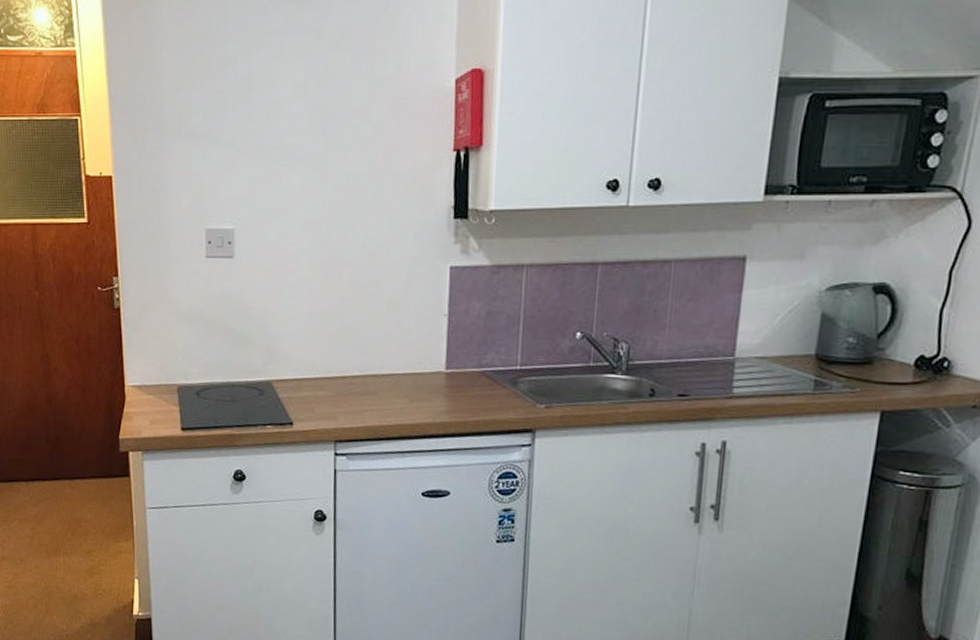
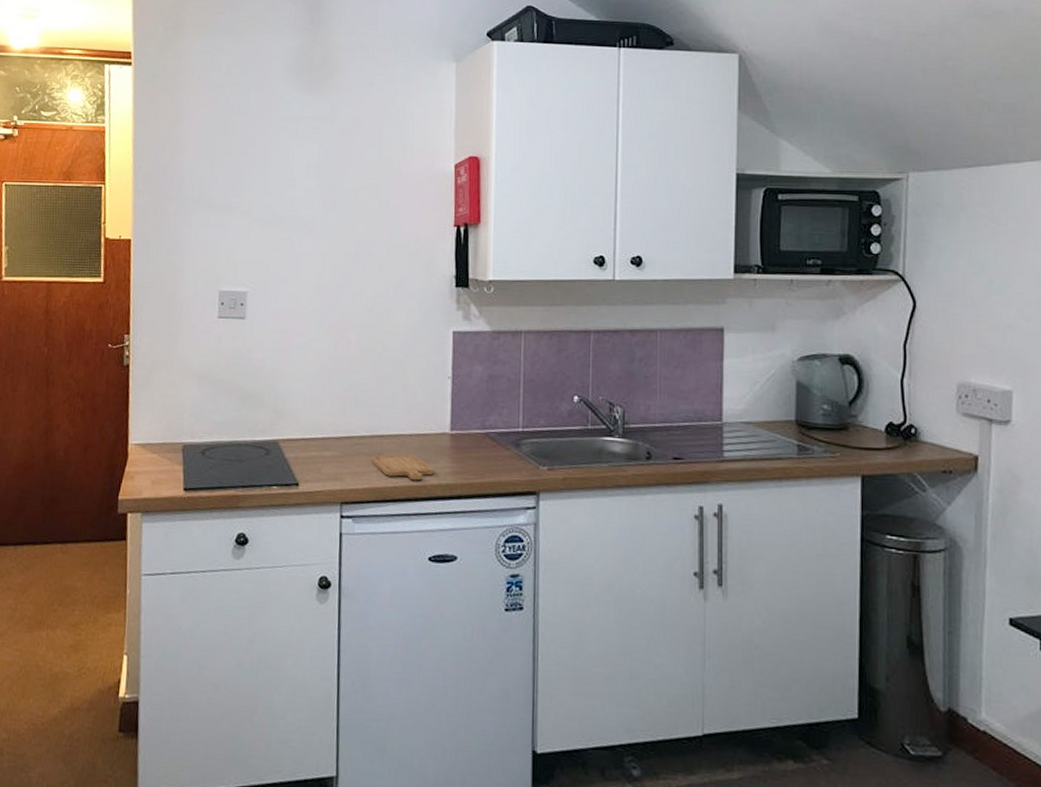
chopping board: none [364,393,429,420] -> present [370,454,435,481]

